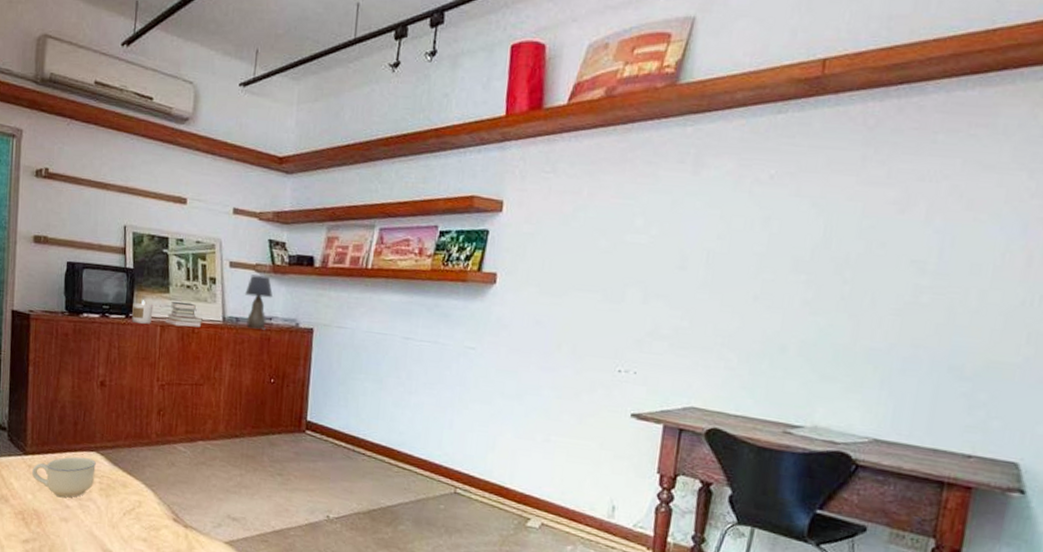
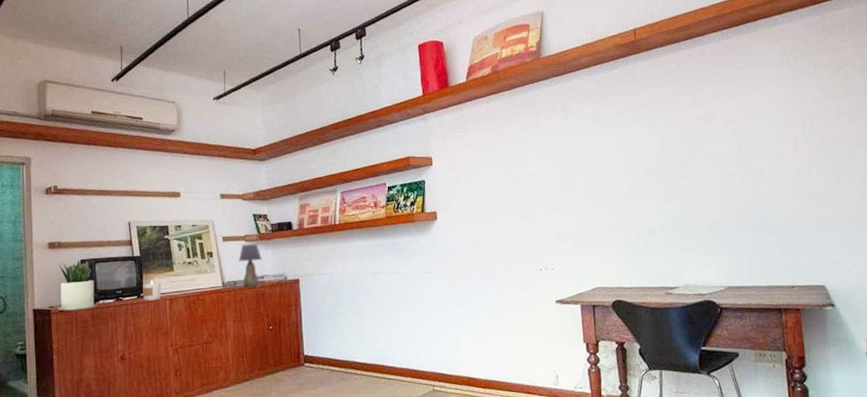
planter: none [37,262,81,322] -> present [57,261,98,312]
books: present [165,301,203,328] -> none [172,276,205,297]

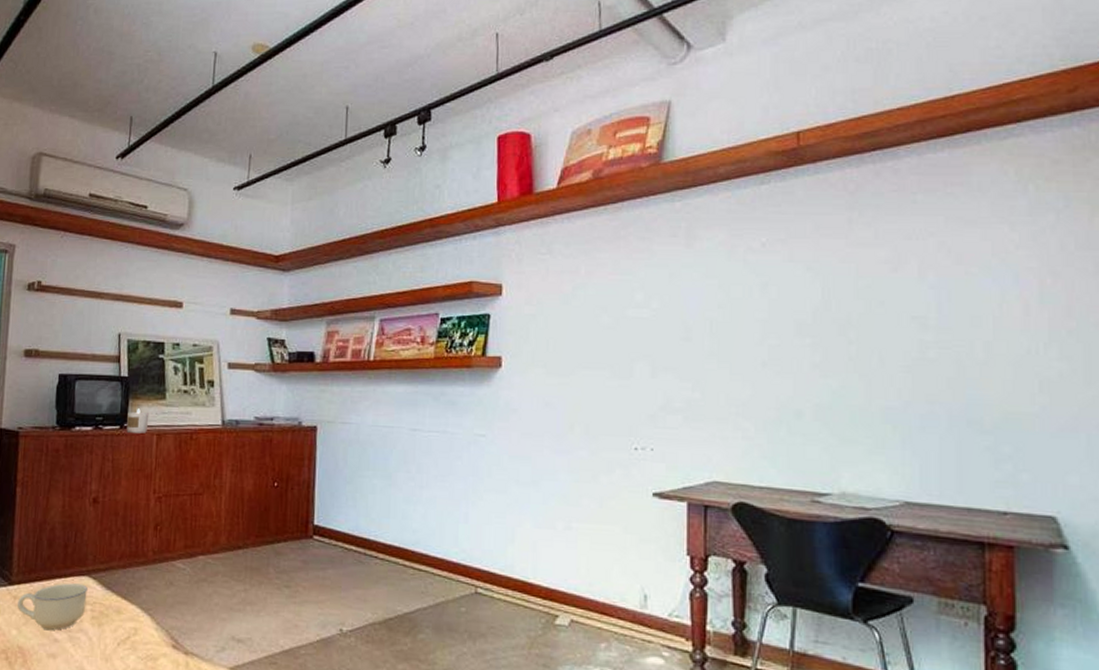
planter: present [57,261,98,312] -> none [26,375,73,437]
table lamp: present [238,243,263,288] -> none [243,374,274,431]

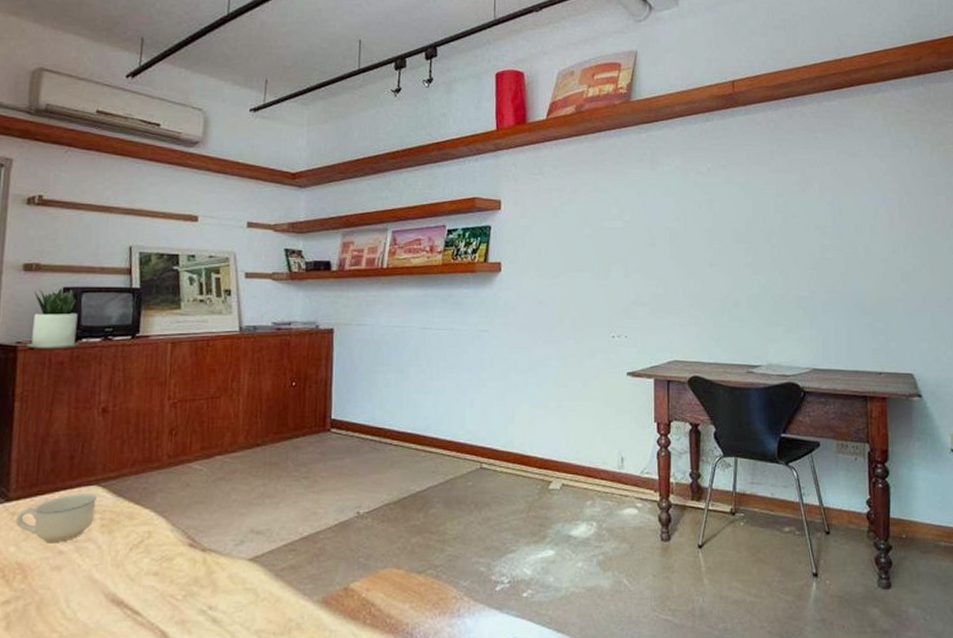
planter: none [26,375,73,437] -> present [26,288,80,350]
candle: present [126,408,150,434] -> none [139,318,163,344]

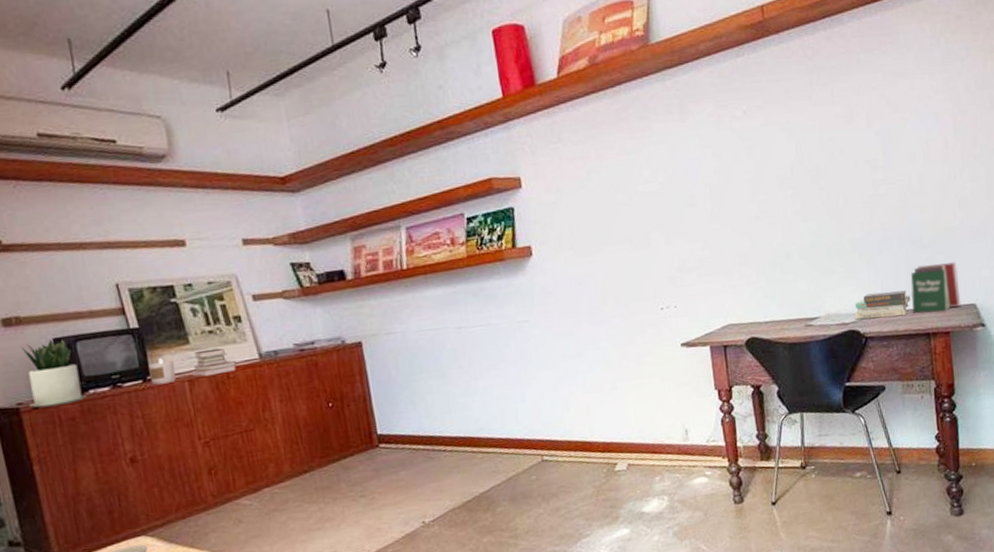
candle: none [139,318,163,344] -> present [148,358,176,386]
books: none [176,316,218,341] -> present [191,348,237,377]
books: none [795,350,850,376] -> present [854,290,911,320]
books: none [850,330,899,378] -> present [910,261,961,313]

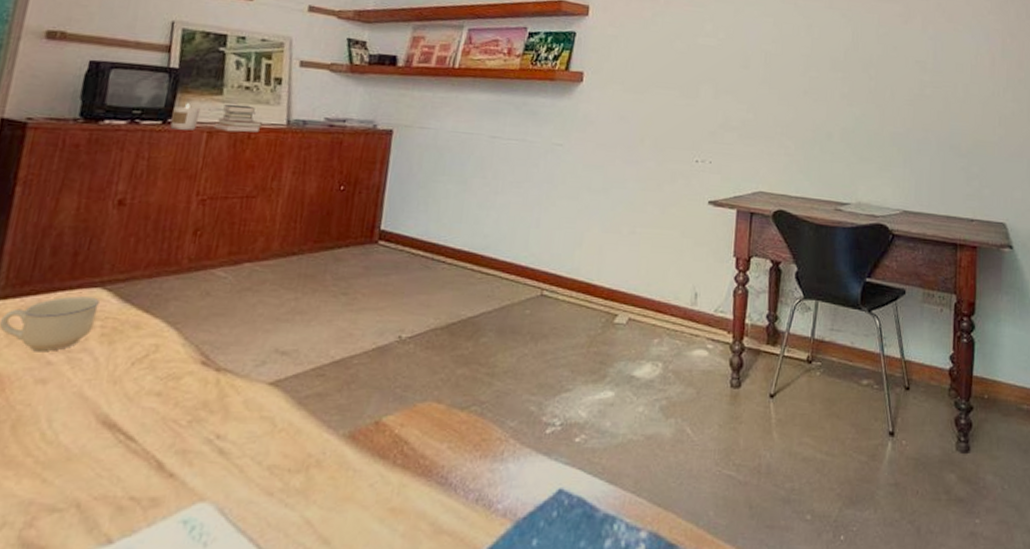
planter: present [22,340,88,409] -> none [37,61,103,130]
books: present [854,290,911,320] -> none [884,190,943,220]
books: present [910,261,961,313] -> none [942,173,992,226]

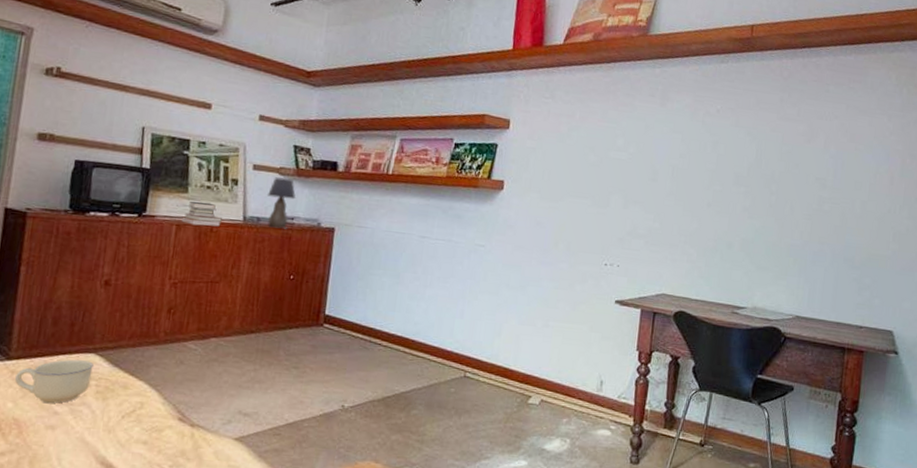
candle: present [170,103,201,131] -> none [145,199,170,223]
table lamp: none [315,74,349,133] -> present [266,177,296,229]

